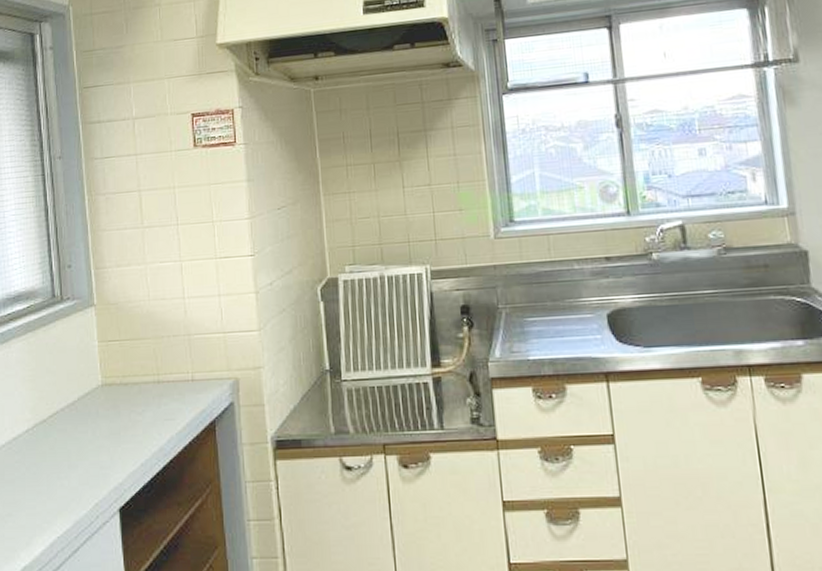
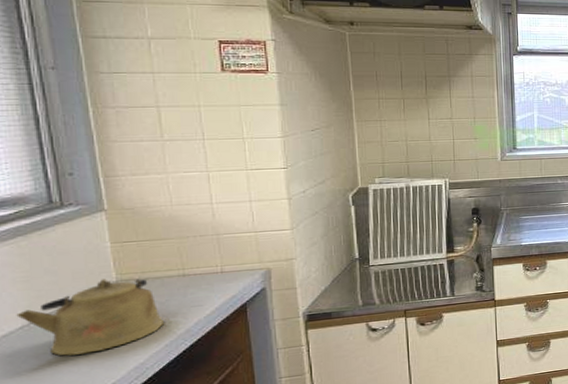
kettle: none [24,382,140,467] -> present [16,278,163,356]

